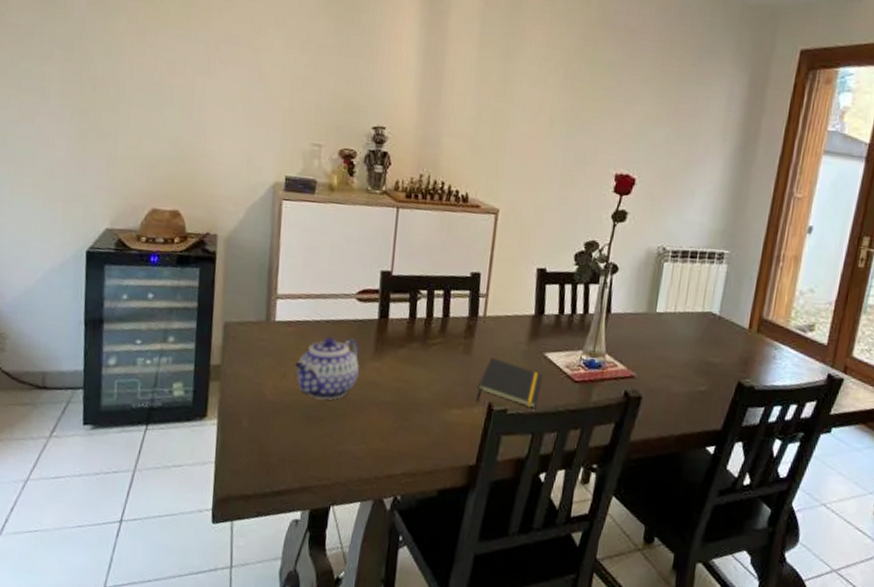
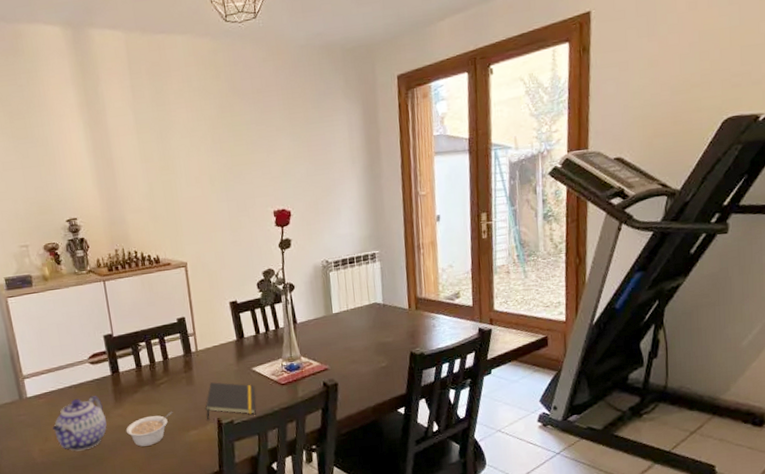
legume: none [378,378,439,415] -> present [126,411,173,447]

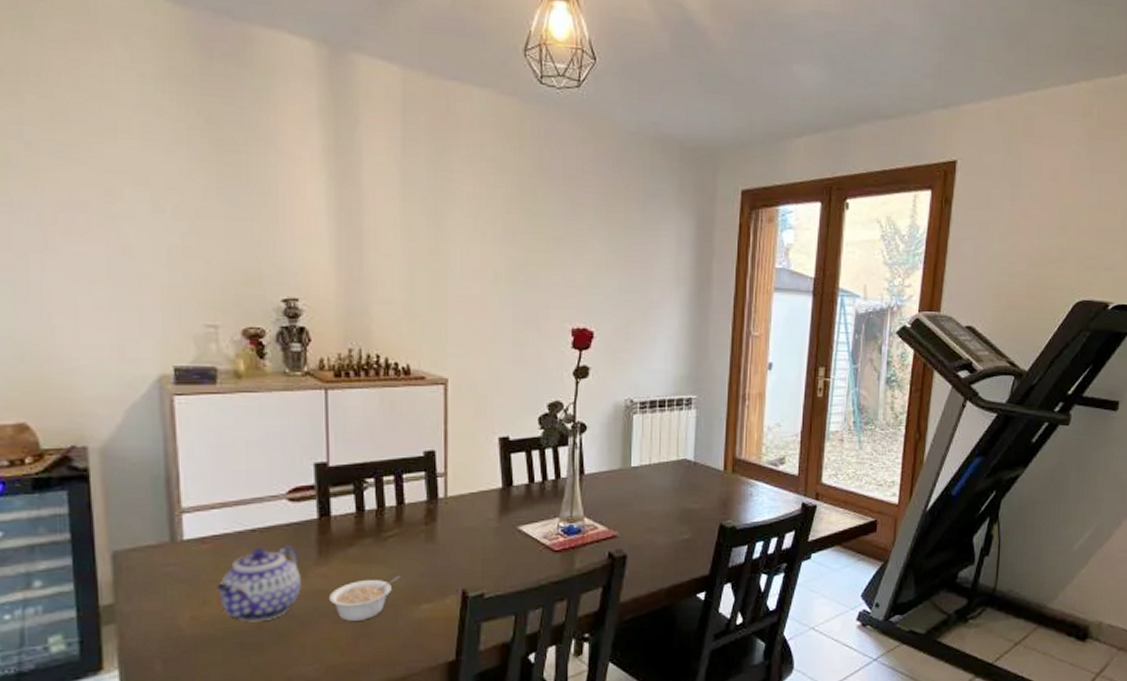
notepad: present [205,382,256,420] -> none [447,541,519,591]

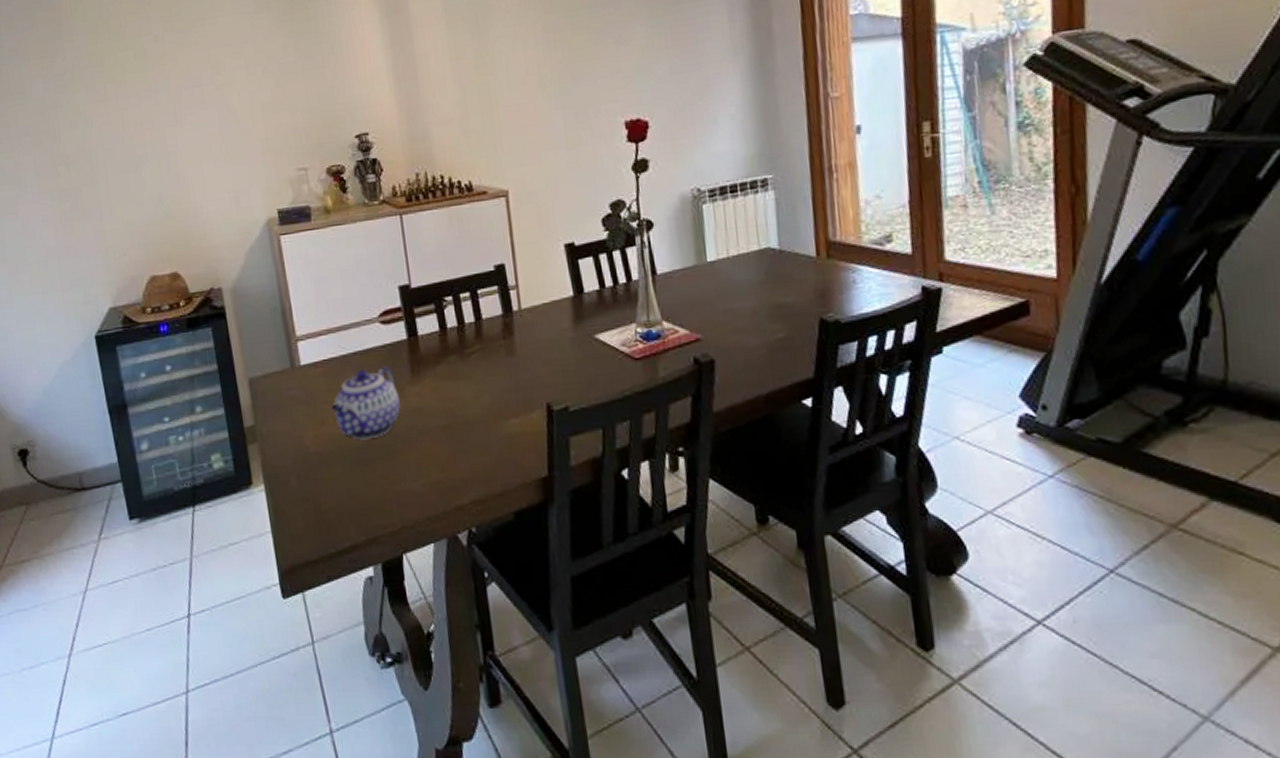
legume: present [328,575,401,621] -> none [424,390,487,438]

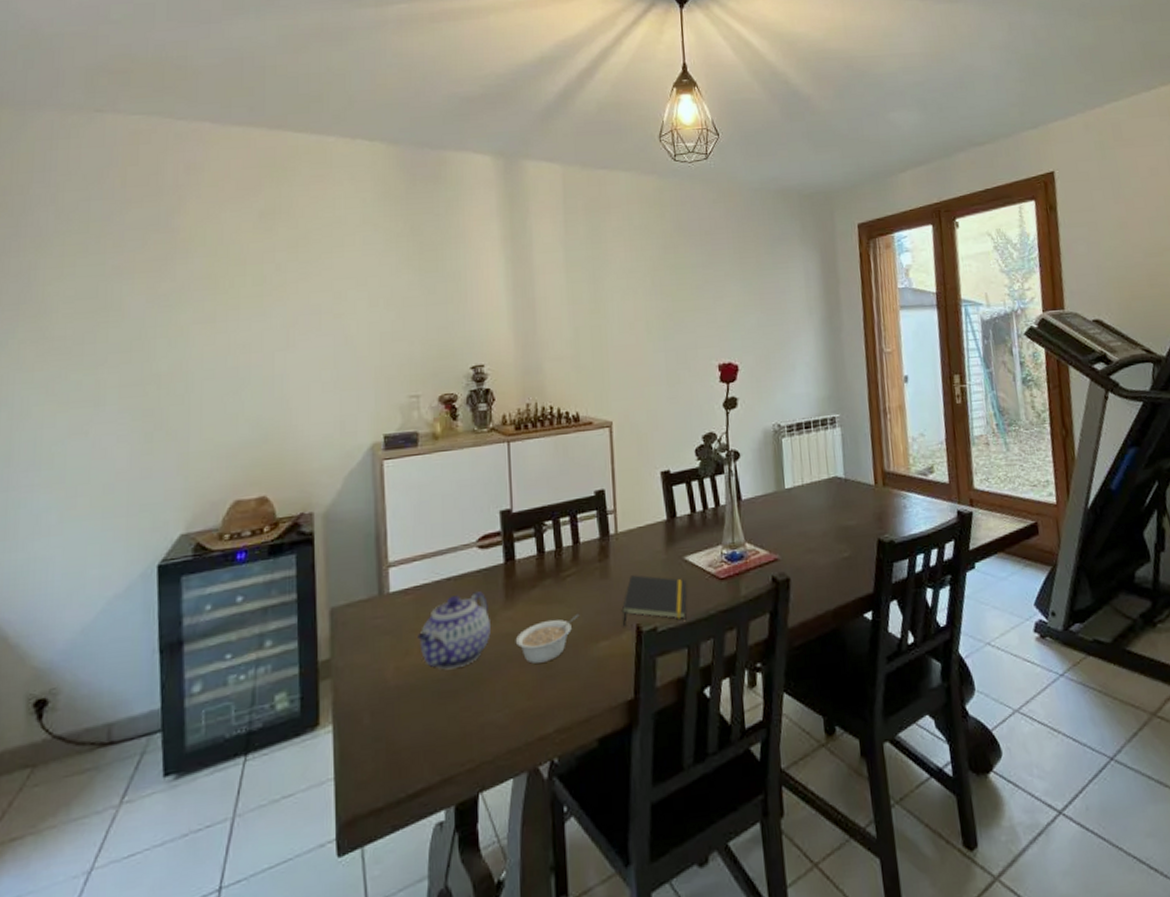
legume: none [424,390,487,438] -> present [515,613,580,664]
notepad: none [530,353,600,405] -> present [621,575,687,627]

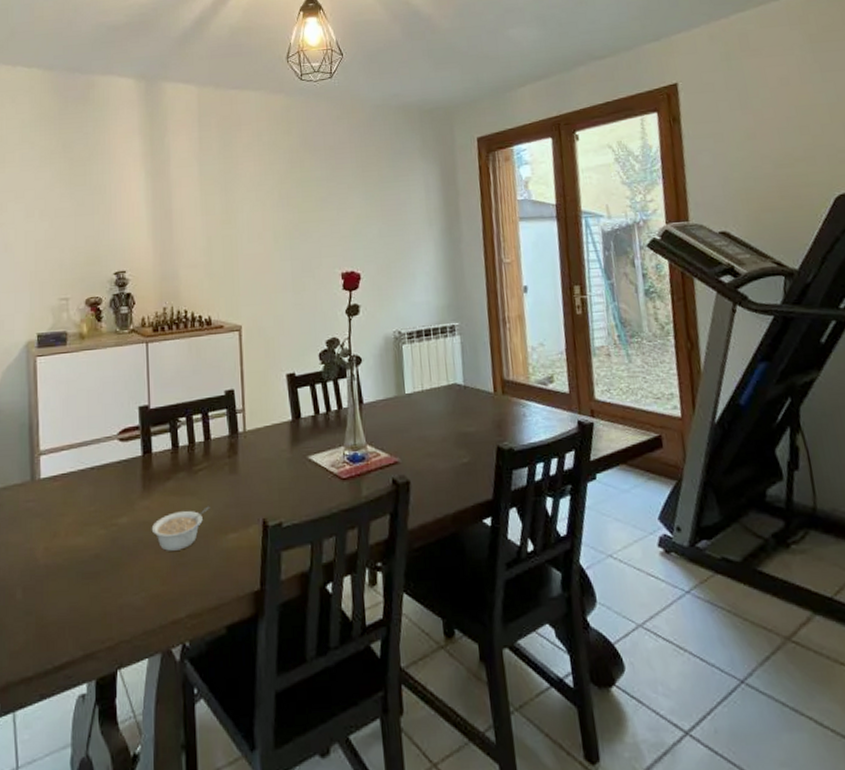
teapot: present [418,591,491,671] -> none [65,481,129,553]
notepad: present [621,575,687,627] -> none [249,472,311,521]

